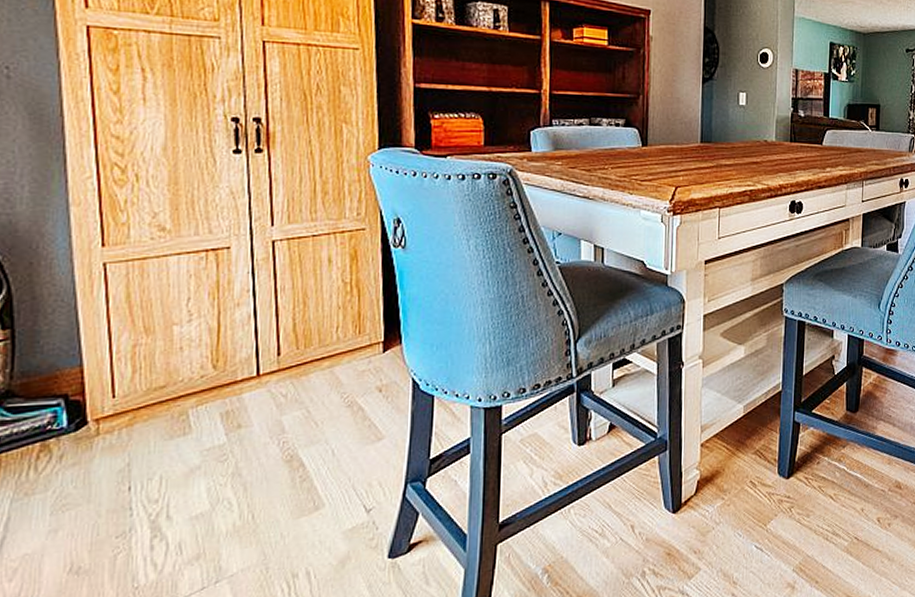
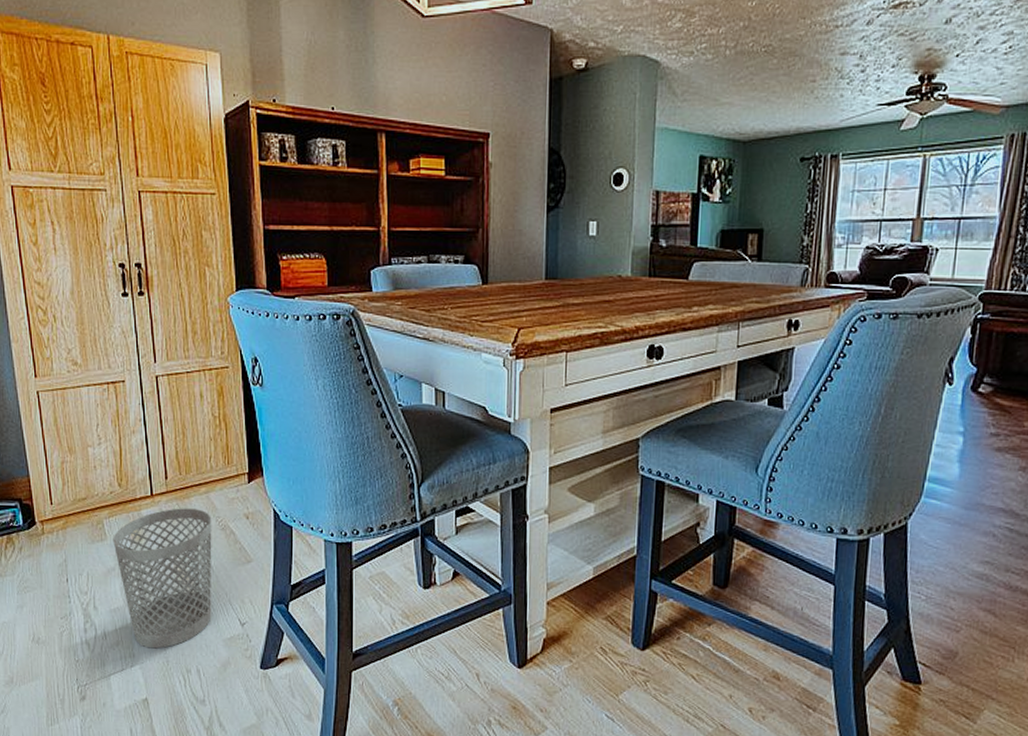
wastebasket: none [200,386,335,557] -> present [113,508,212,649]

